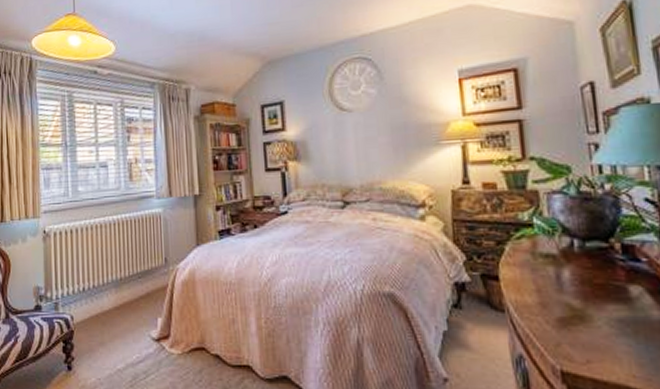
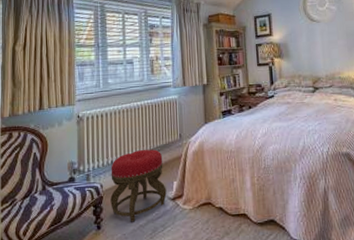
stool: none [82,275,149,365] -> present [110,149,167,222]

